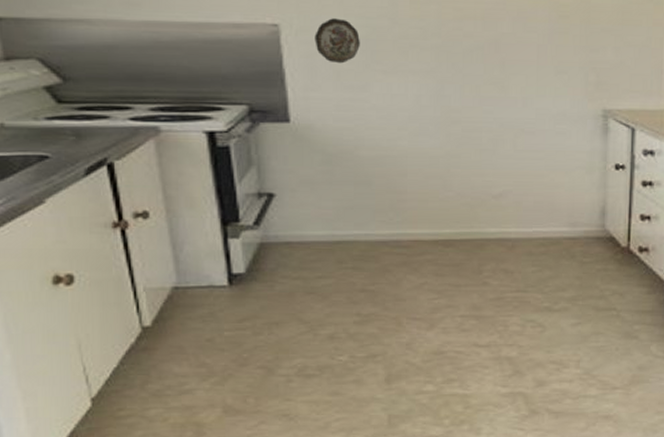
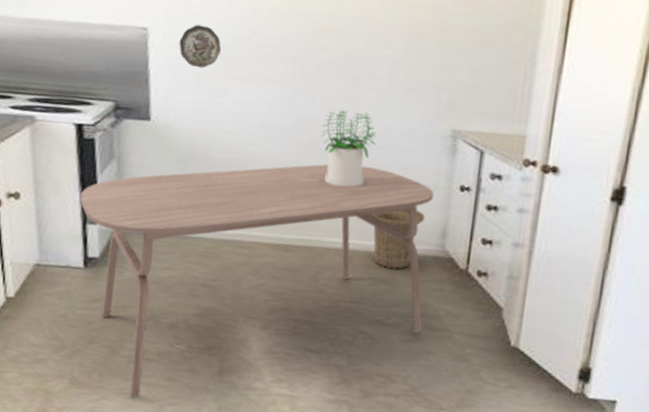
dining table: none [217,152,590,419] -> present [79,164,434,399]
potted plant: none [472,97,529,175] -> present [321,110,377,187]
basket: none [529,192,584,255] -> present [371,210,425,270]

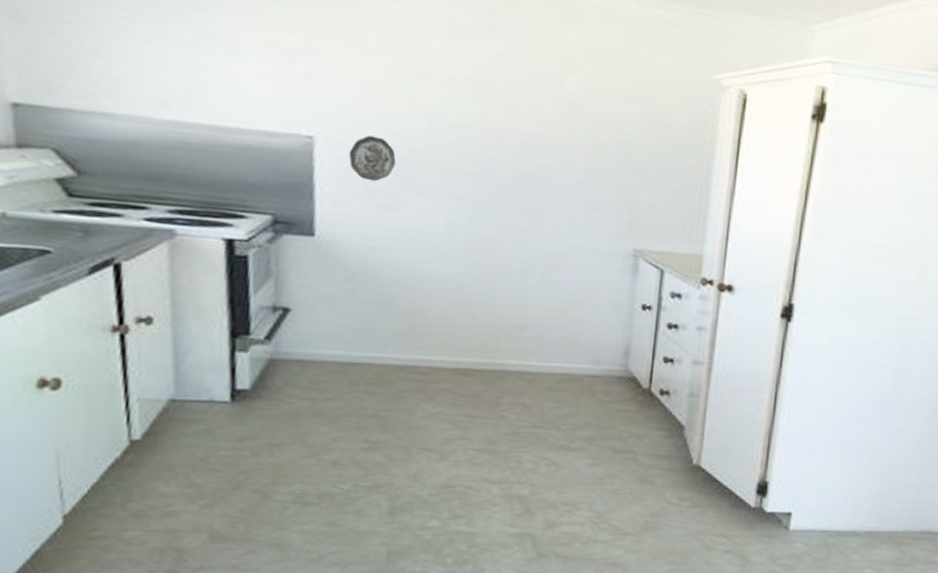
dining table: present [79,164,434,399] -> none [228,283,616,550]
potted plant: present [321,110,377,187] -> none [502,228,560,307]
basket: present [371,210,425,270] -> none [554,329,609,392]

